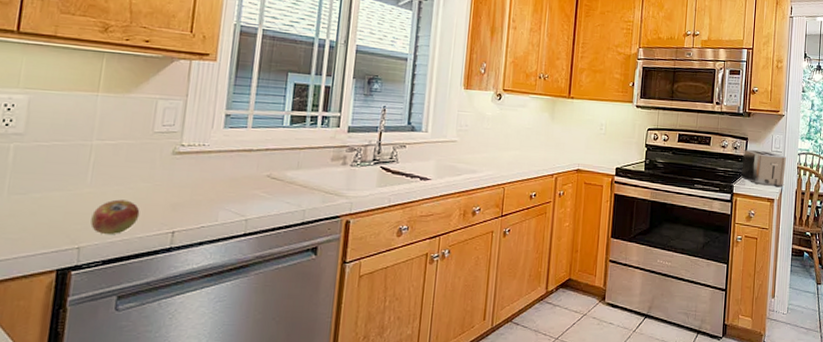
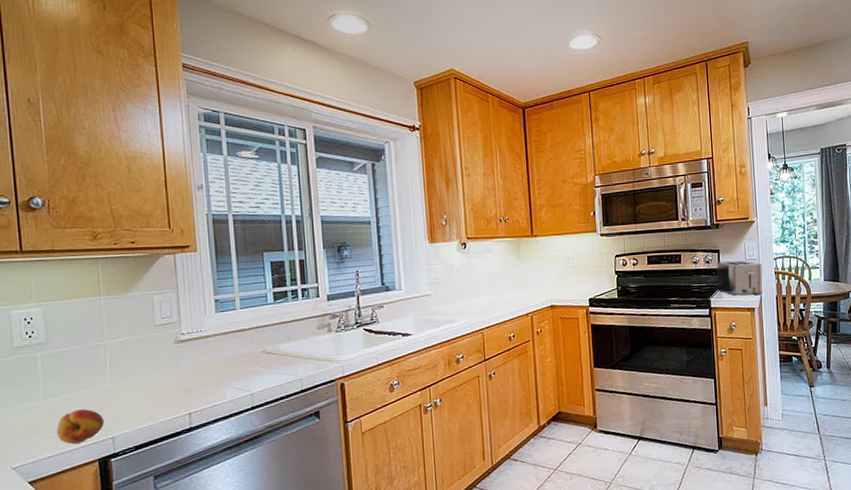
fruit: none [13,212,74,250] -> present [56,409,105,445]
fruit: present [90,199,140,235] -> none [118,390,158,424]

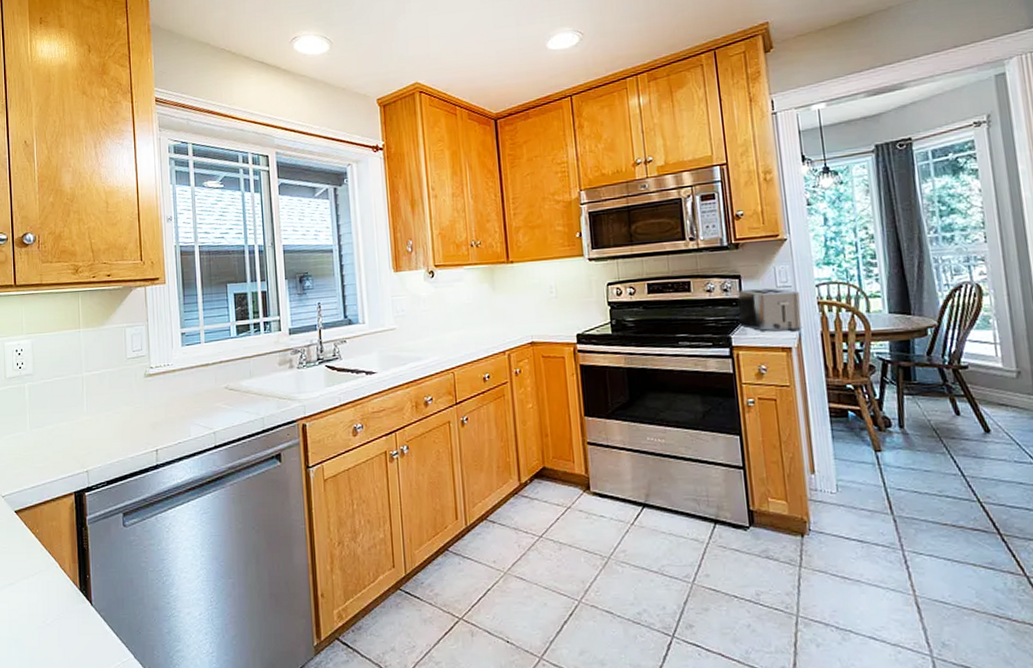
fruit: present [56,409,105,445] -> none [40,441,81,476]

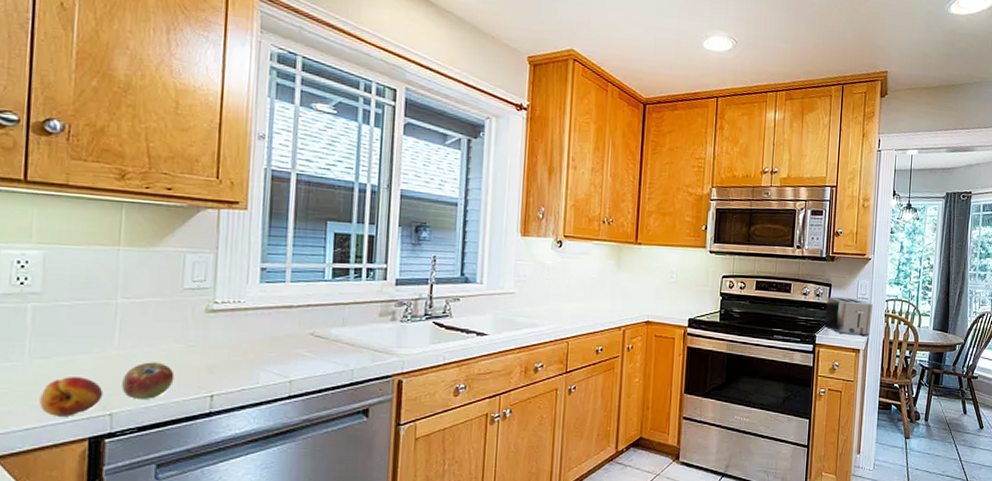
fruit: none [40,441,81,476] -> present [39,377,104,418]
fruit: none [92,424,128,458] -> present [122,362,175,400]

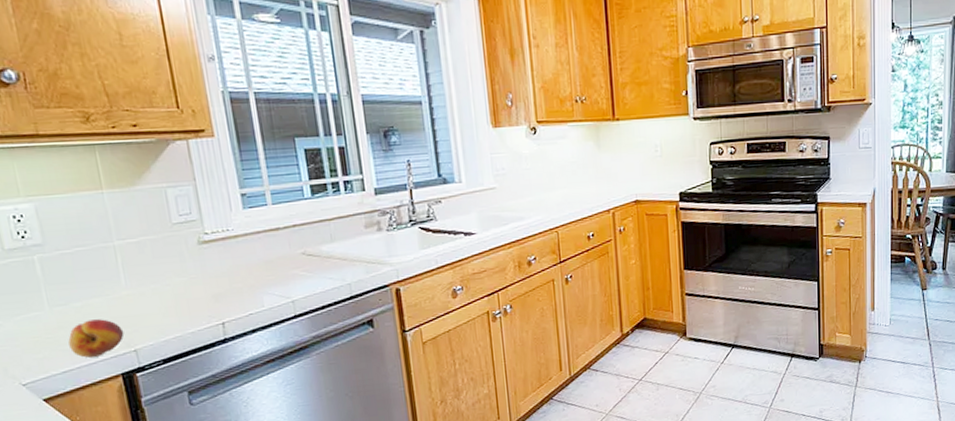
fruit: present [122,362,175,400] -> none [137,297,185,335]
toaster: present [824,296,874,336] -> none [825,148,878,190]

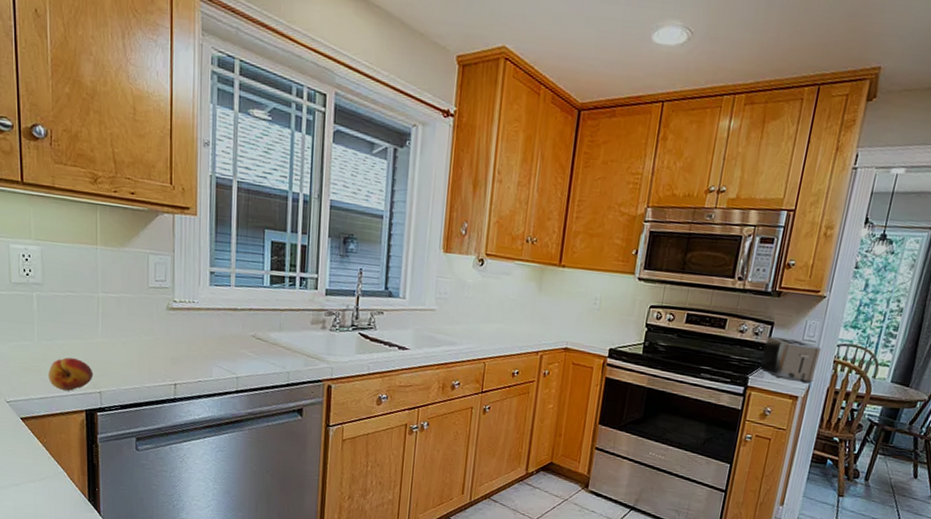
toaster: none [825,148,878,190] -> present [759,335,822,383]

